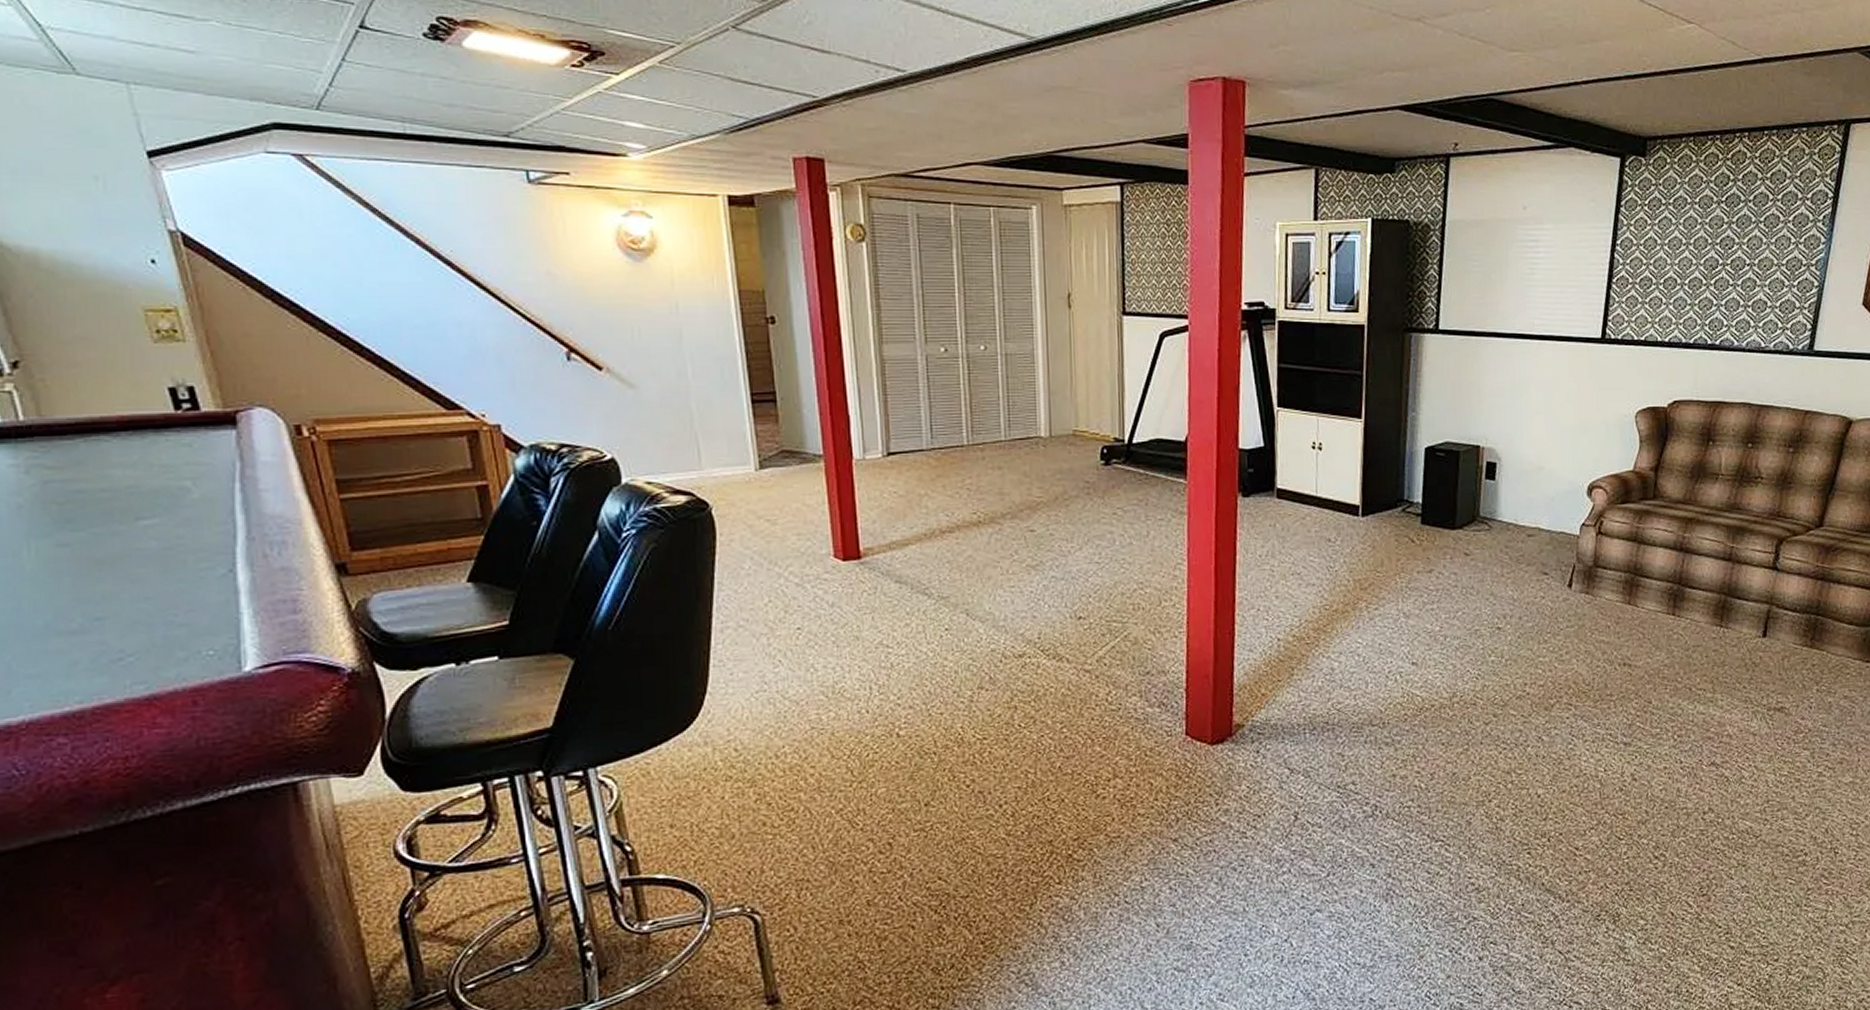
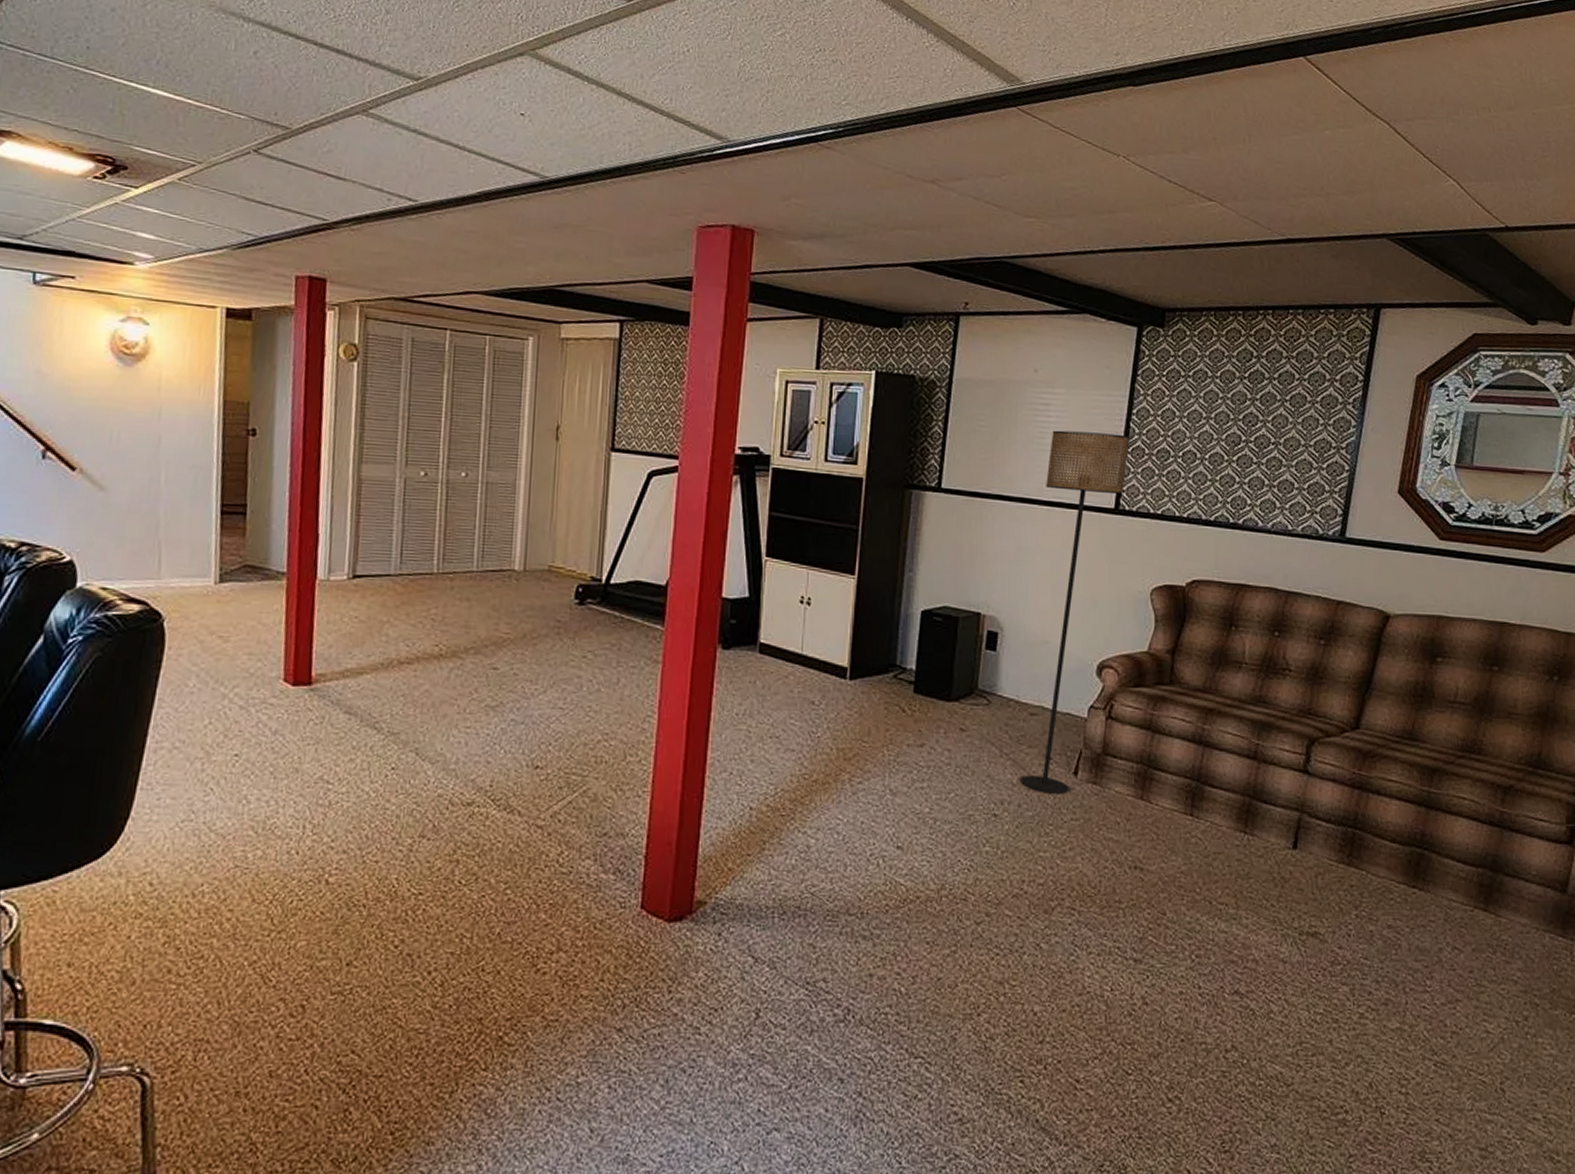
floor lamp: none [1521,265,1614,606] -> present [1021,430,1130,794]

